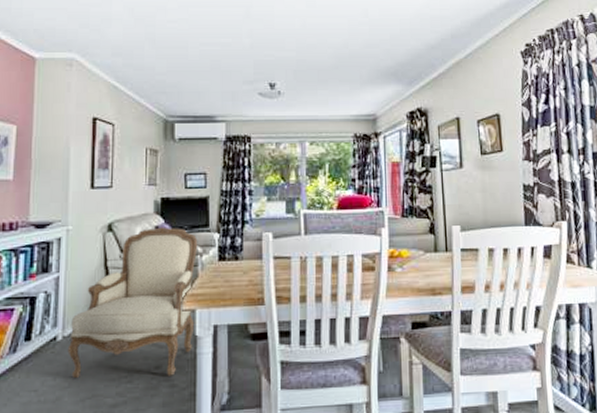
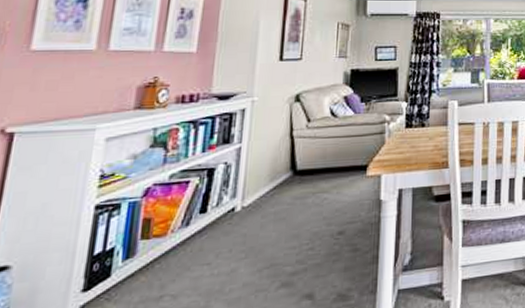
armchair: present [67,227,198,378] -> none [246,97,386,248]

